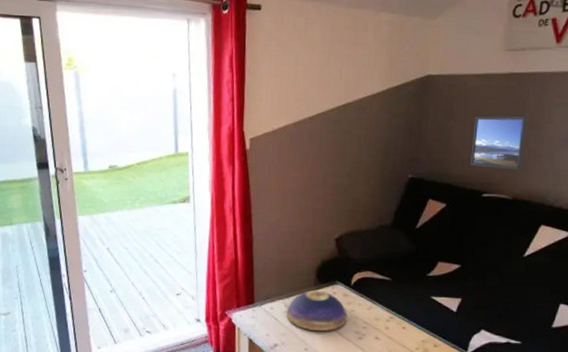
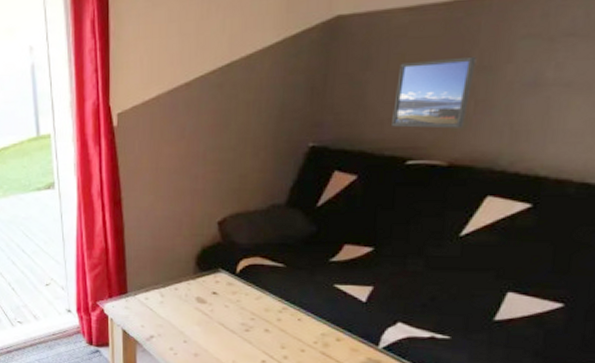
decorative bowl: present [286,290,347,331] -> none [162,279,232,323]

